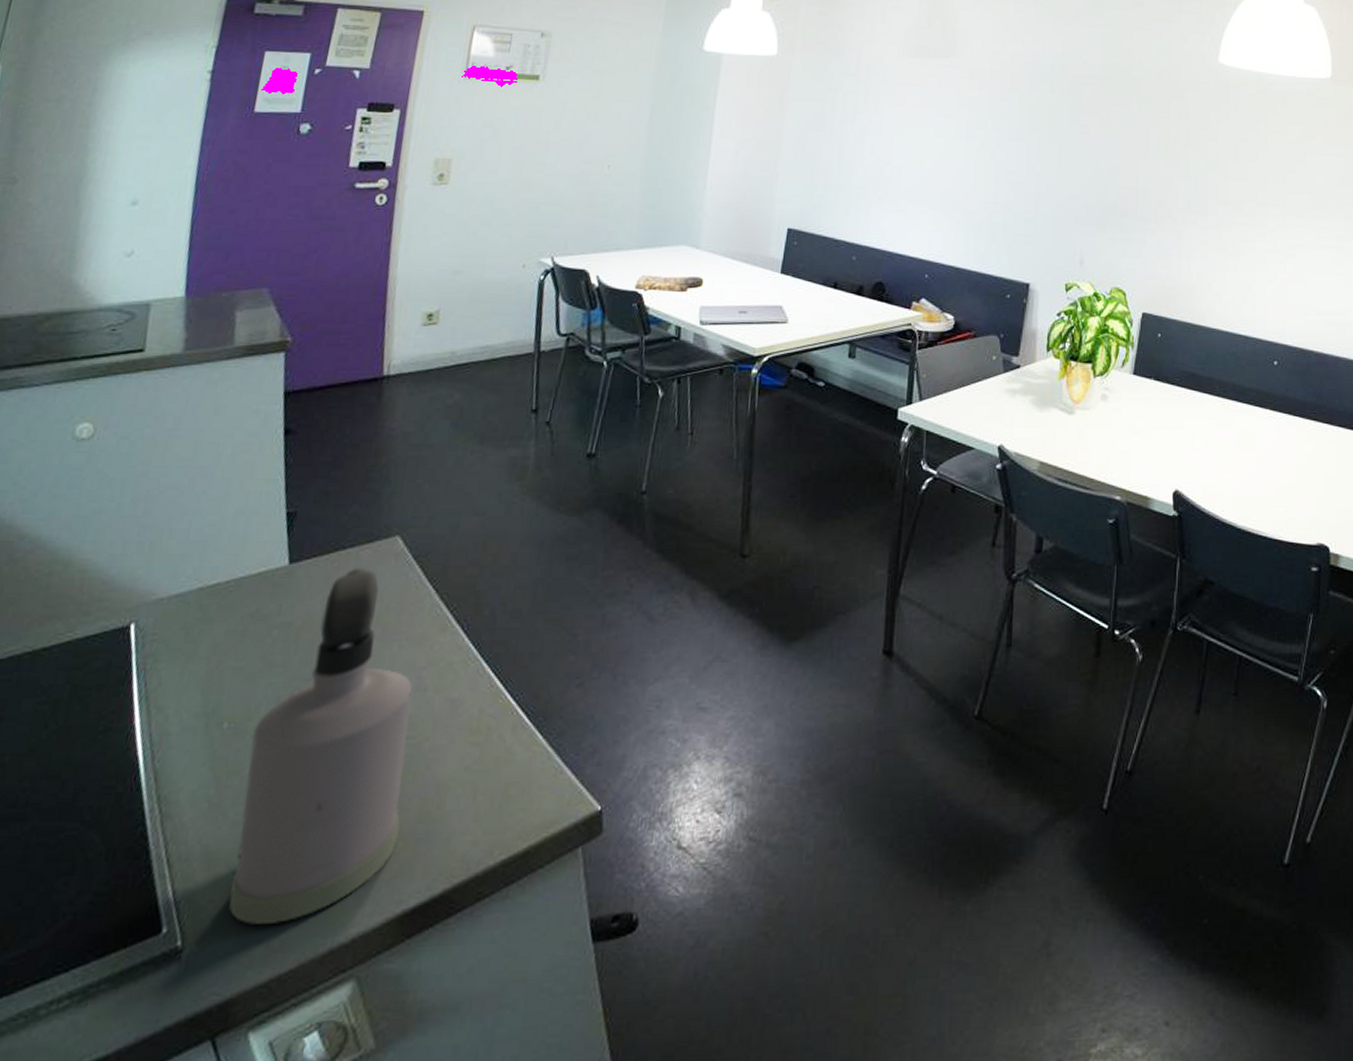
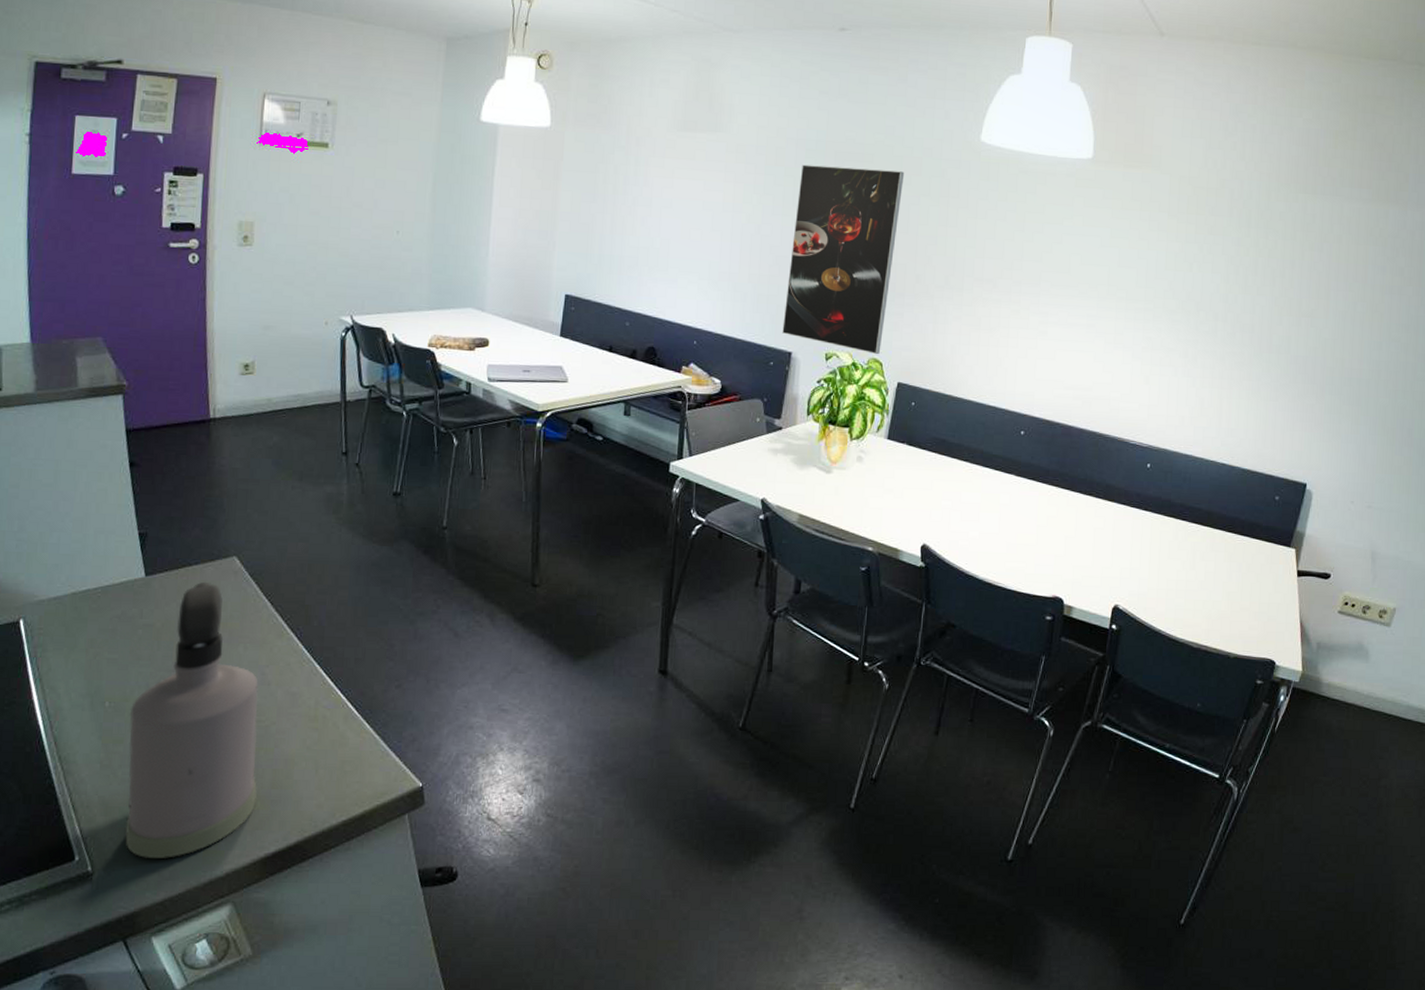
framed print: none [1019,89,1143,284] -> present [782,164,905,355]

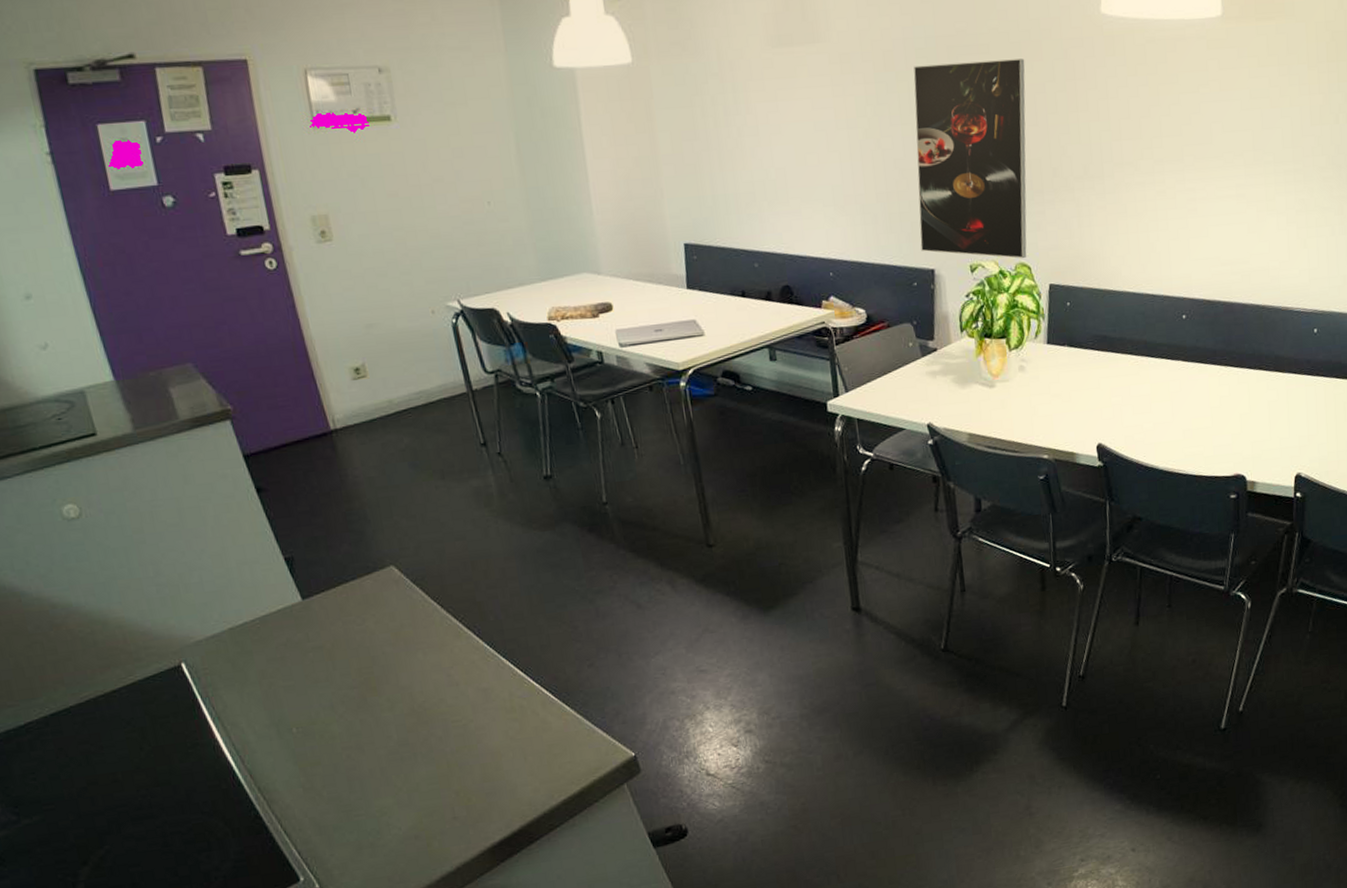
spray bottle: present [124,581,259,858] -> none [319,595,471,868]

